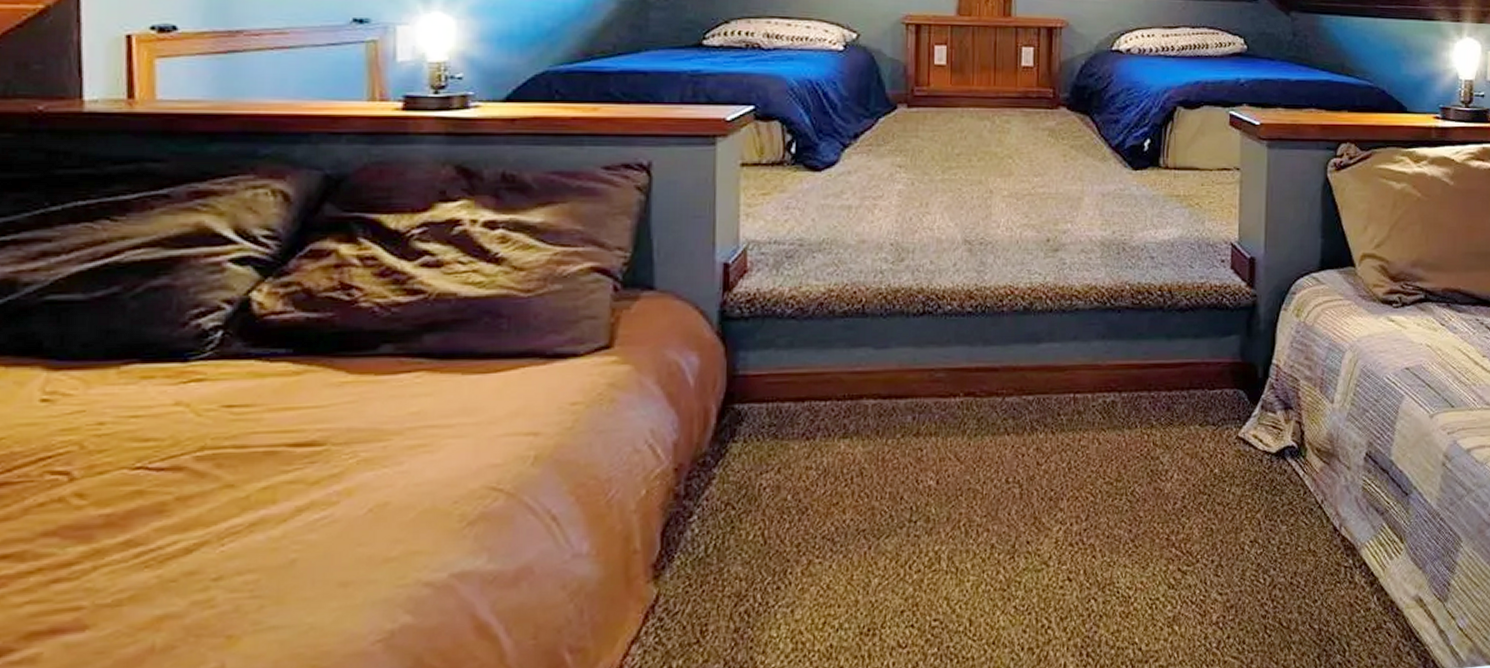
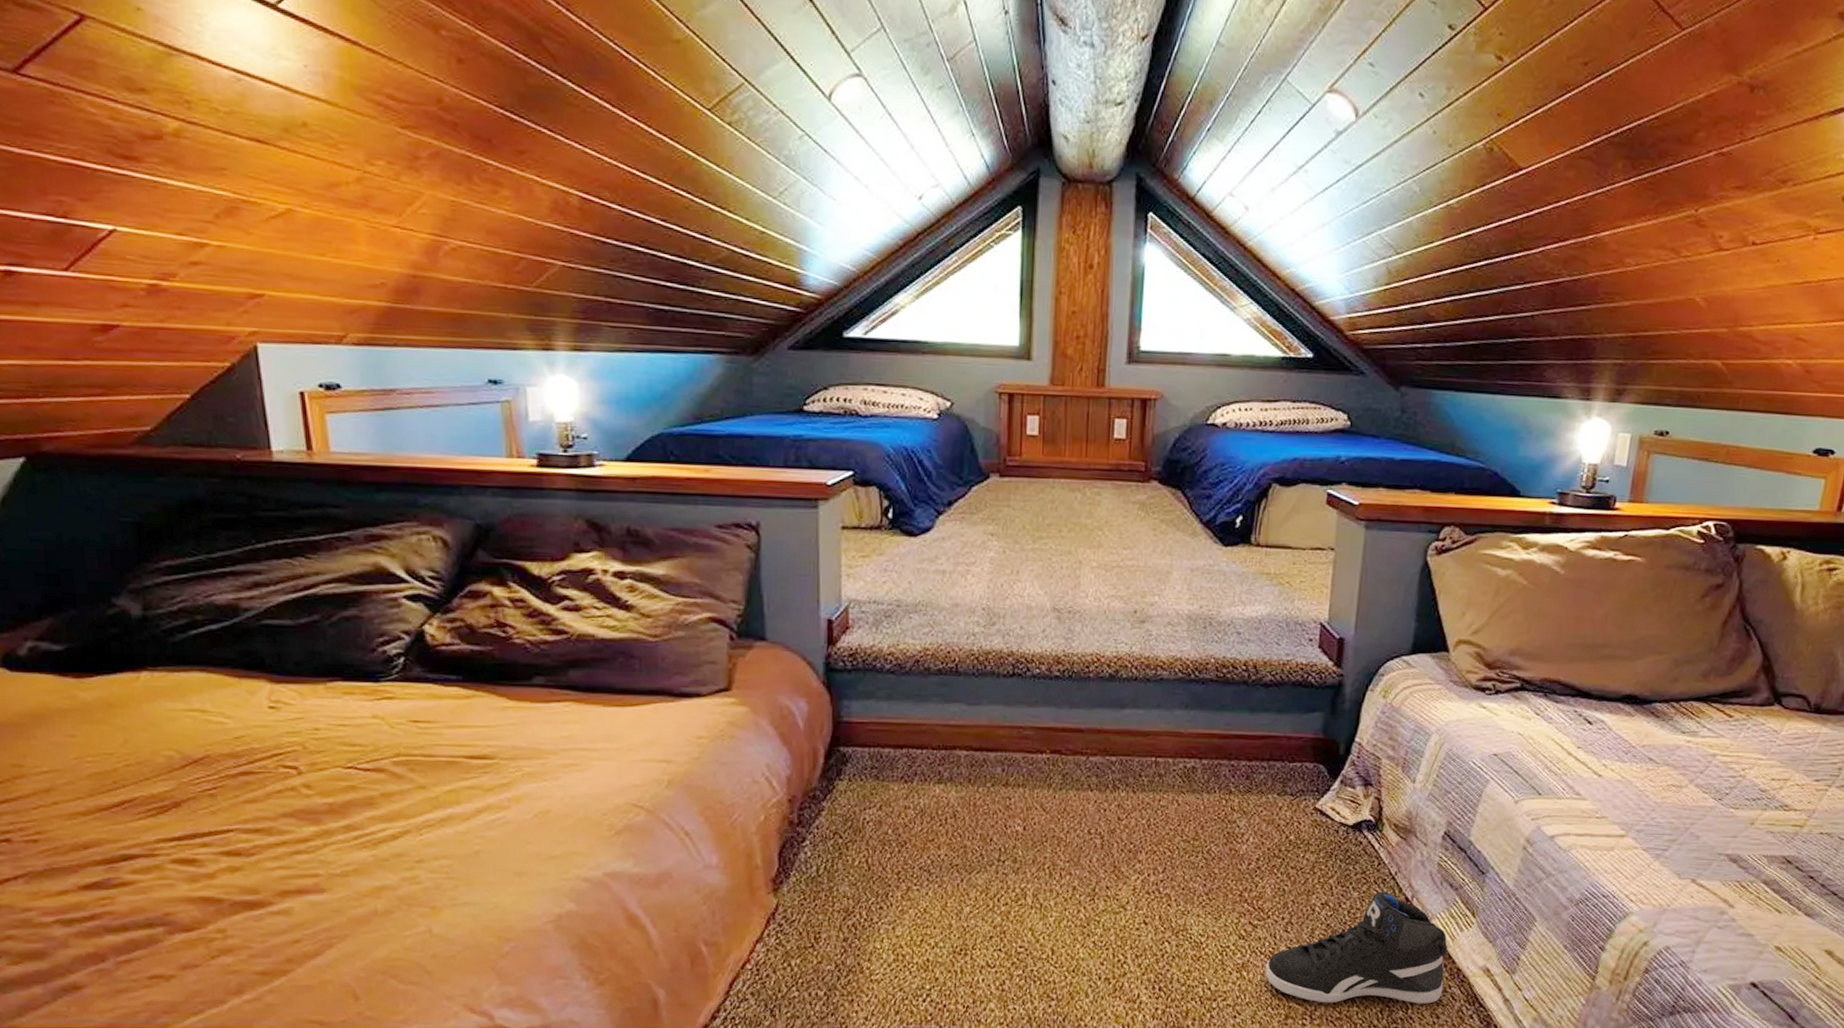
sneaker: none [1198,523,1380,654] -> present [1265,892,1448,1004]

